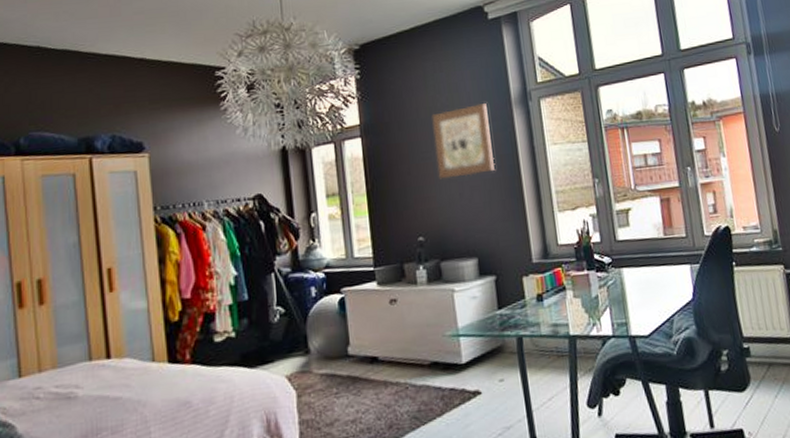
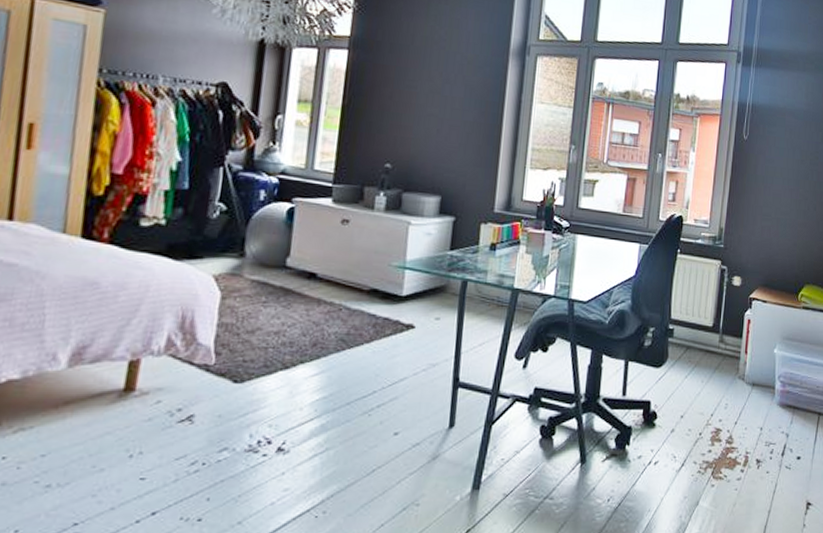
wall art: present [432,103,495,179] -> none [420,44,484,116]

